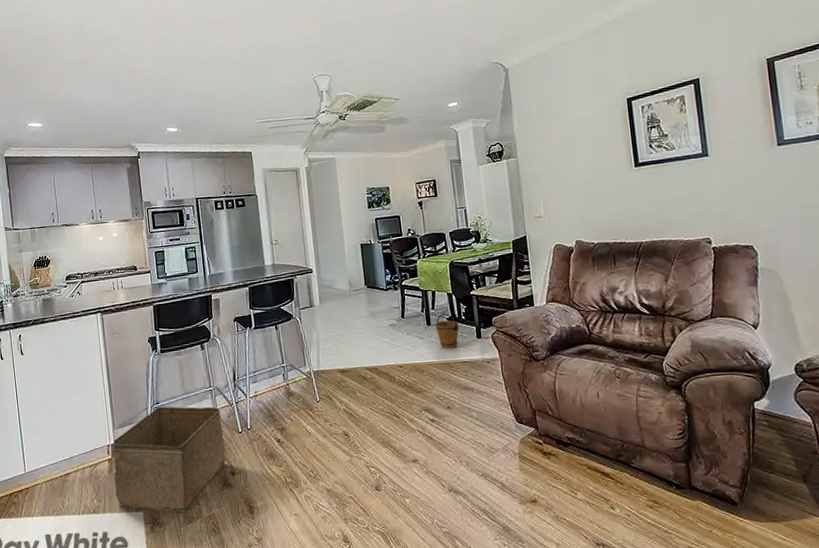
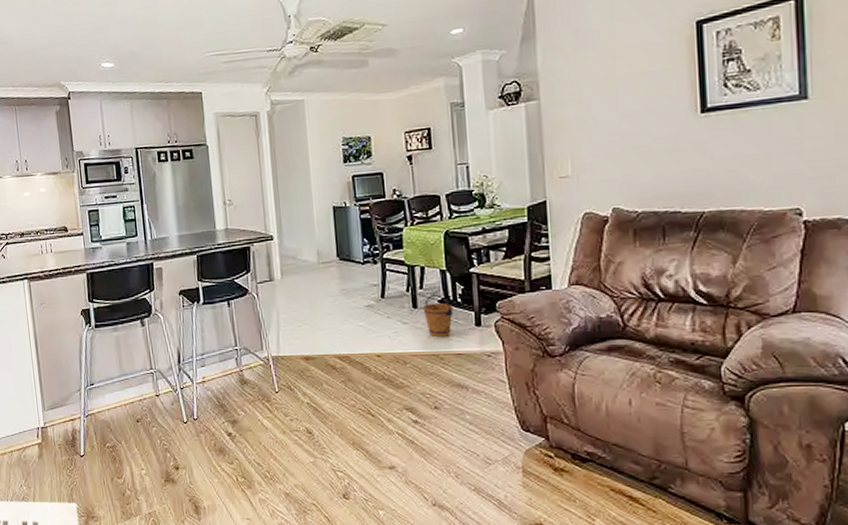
storage bin: present [111,406,226,512] -> none [41,388,169,507]

